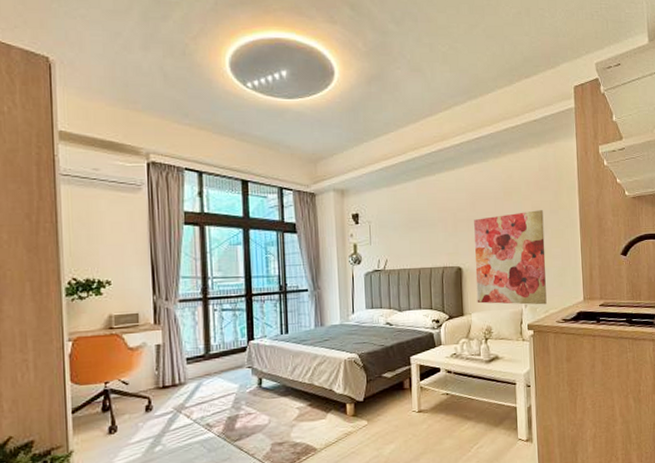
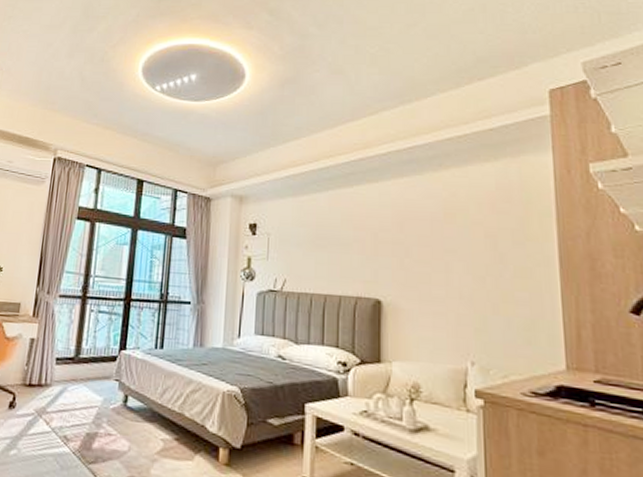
wall art: present [474,210,547,305] -> none [400,239,506,367]

